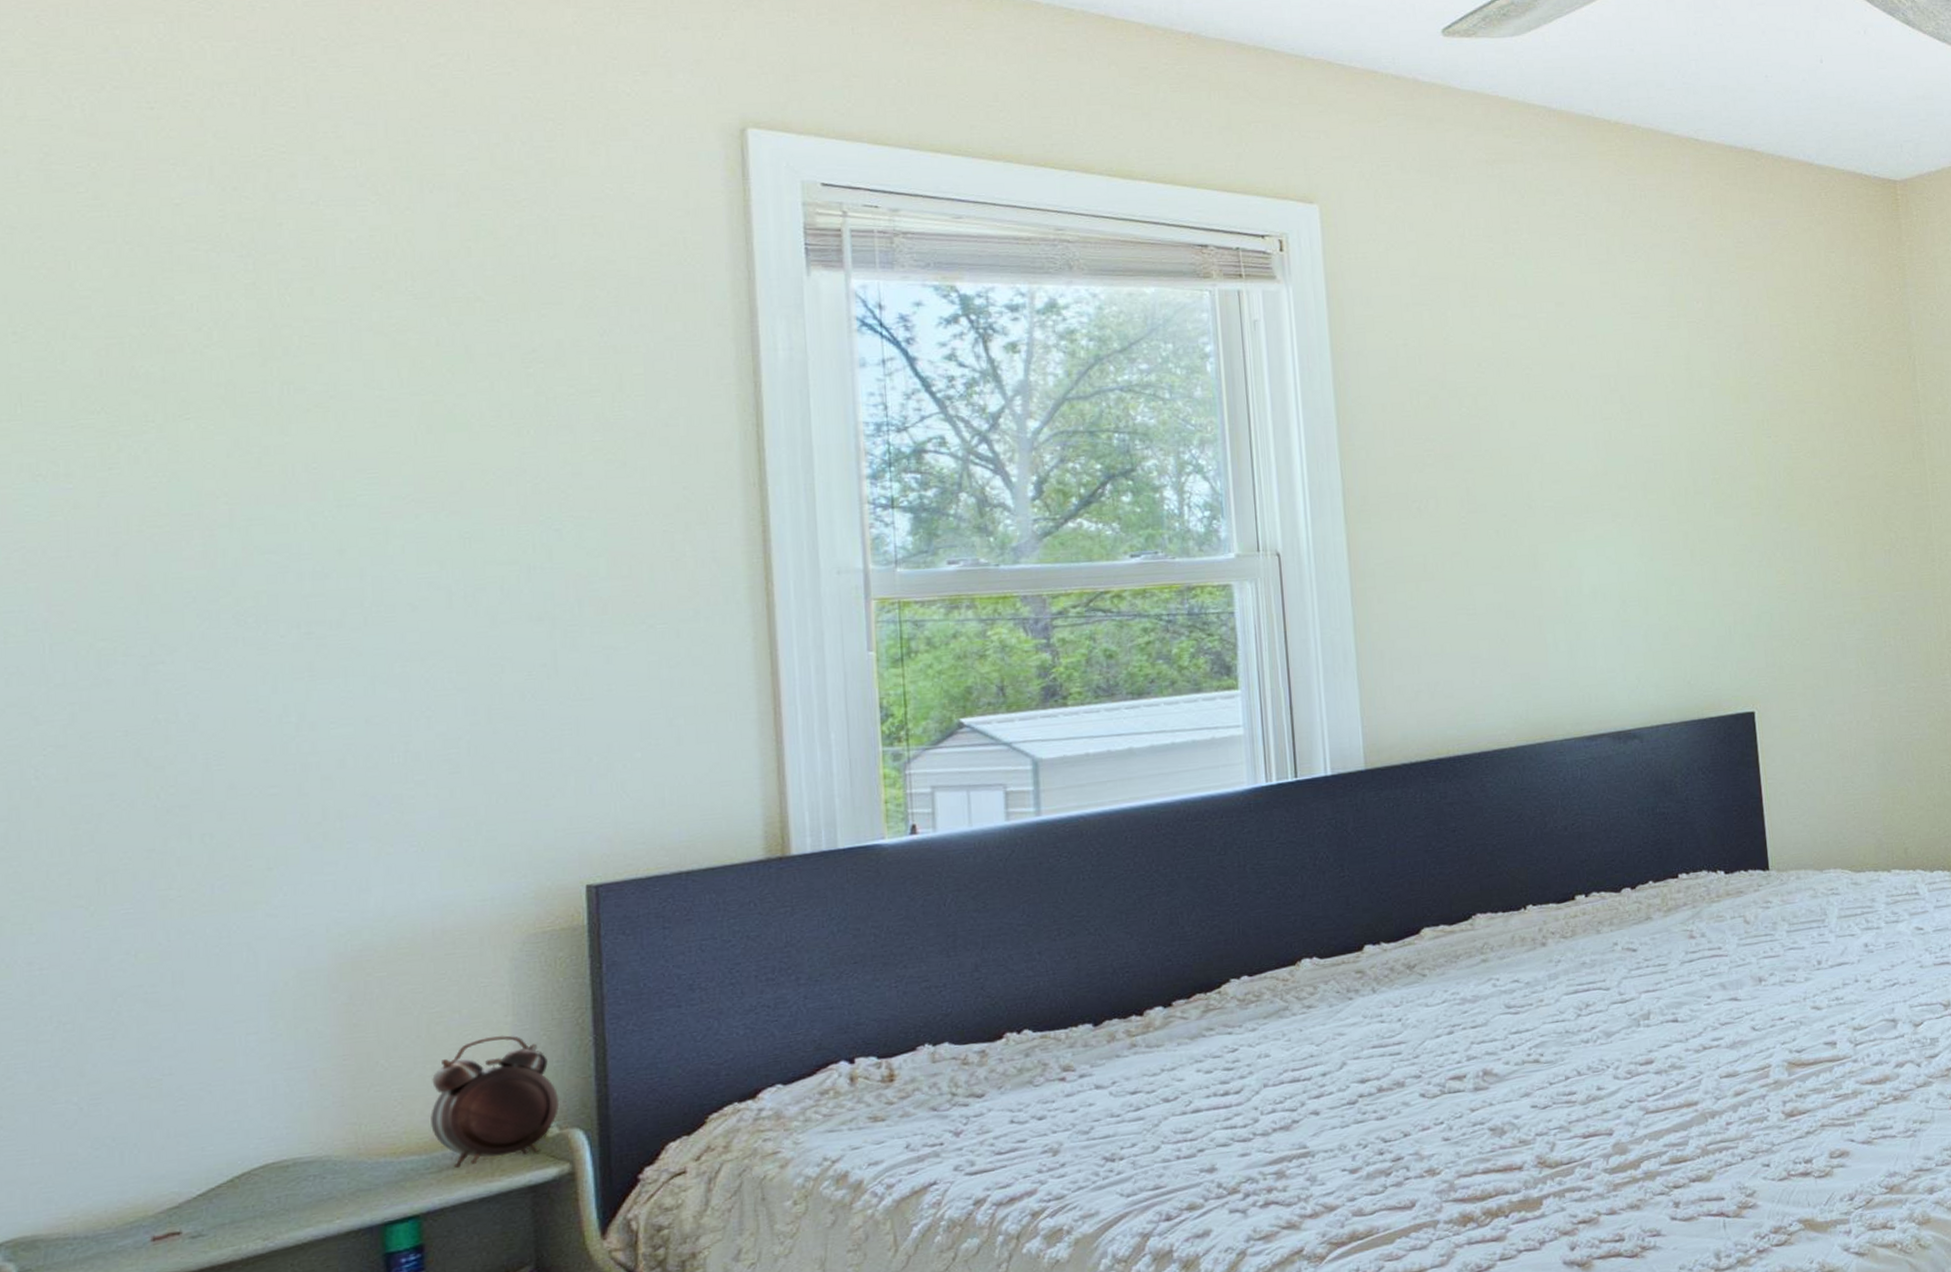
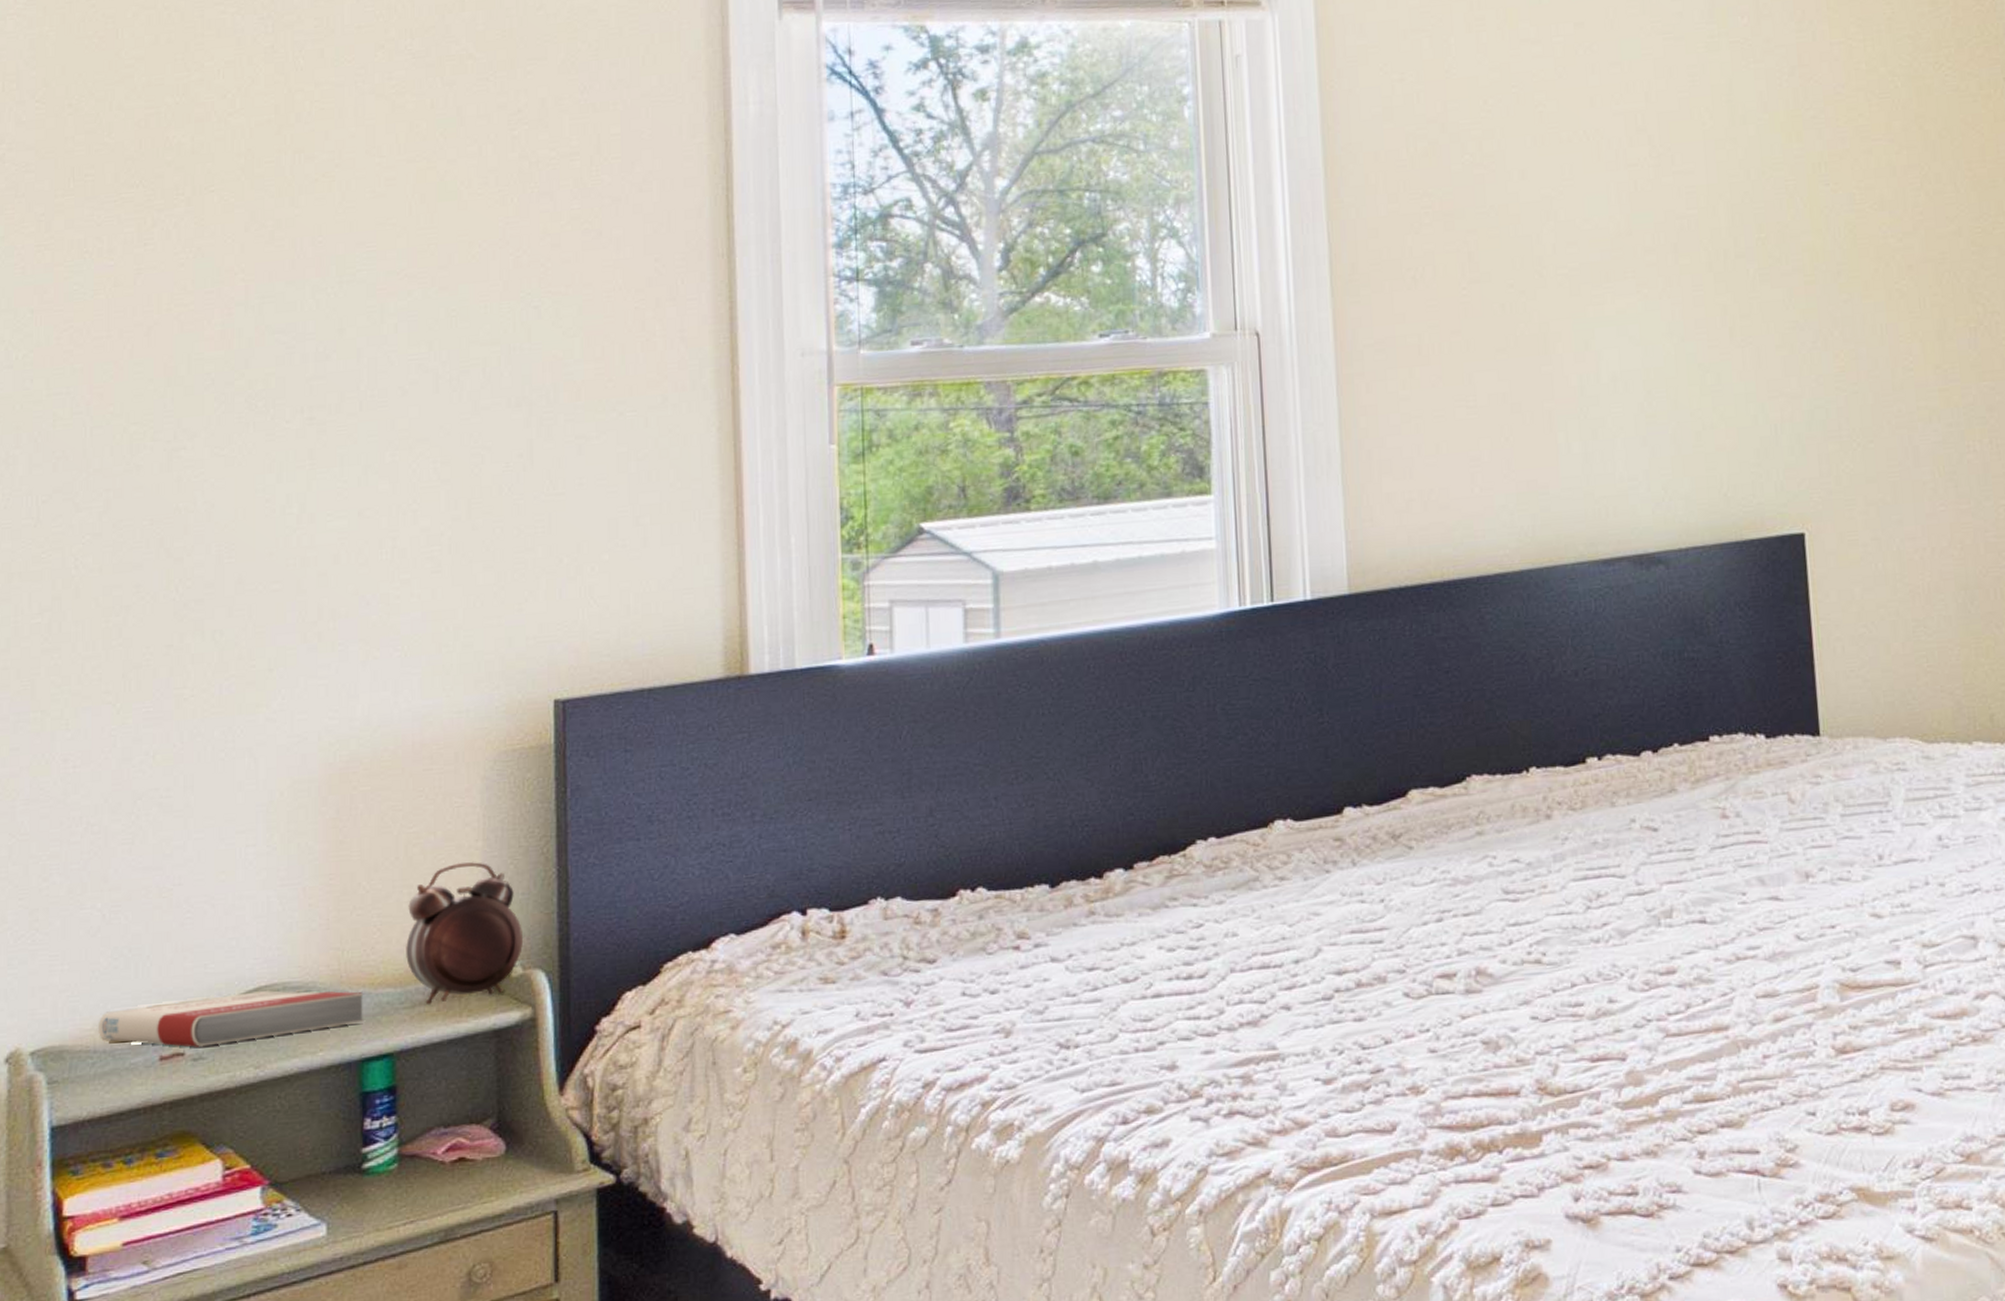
book: none [78,1161,385,1228] -> present [99,990,364,1047]

